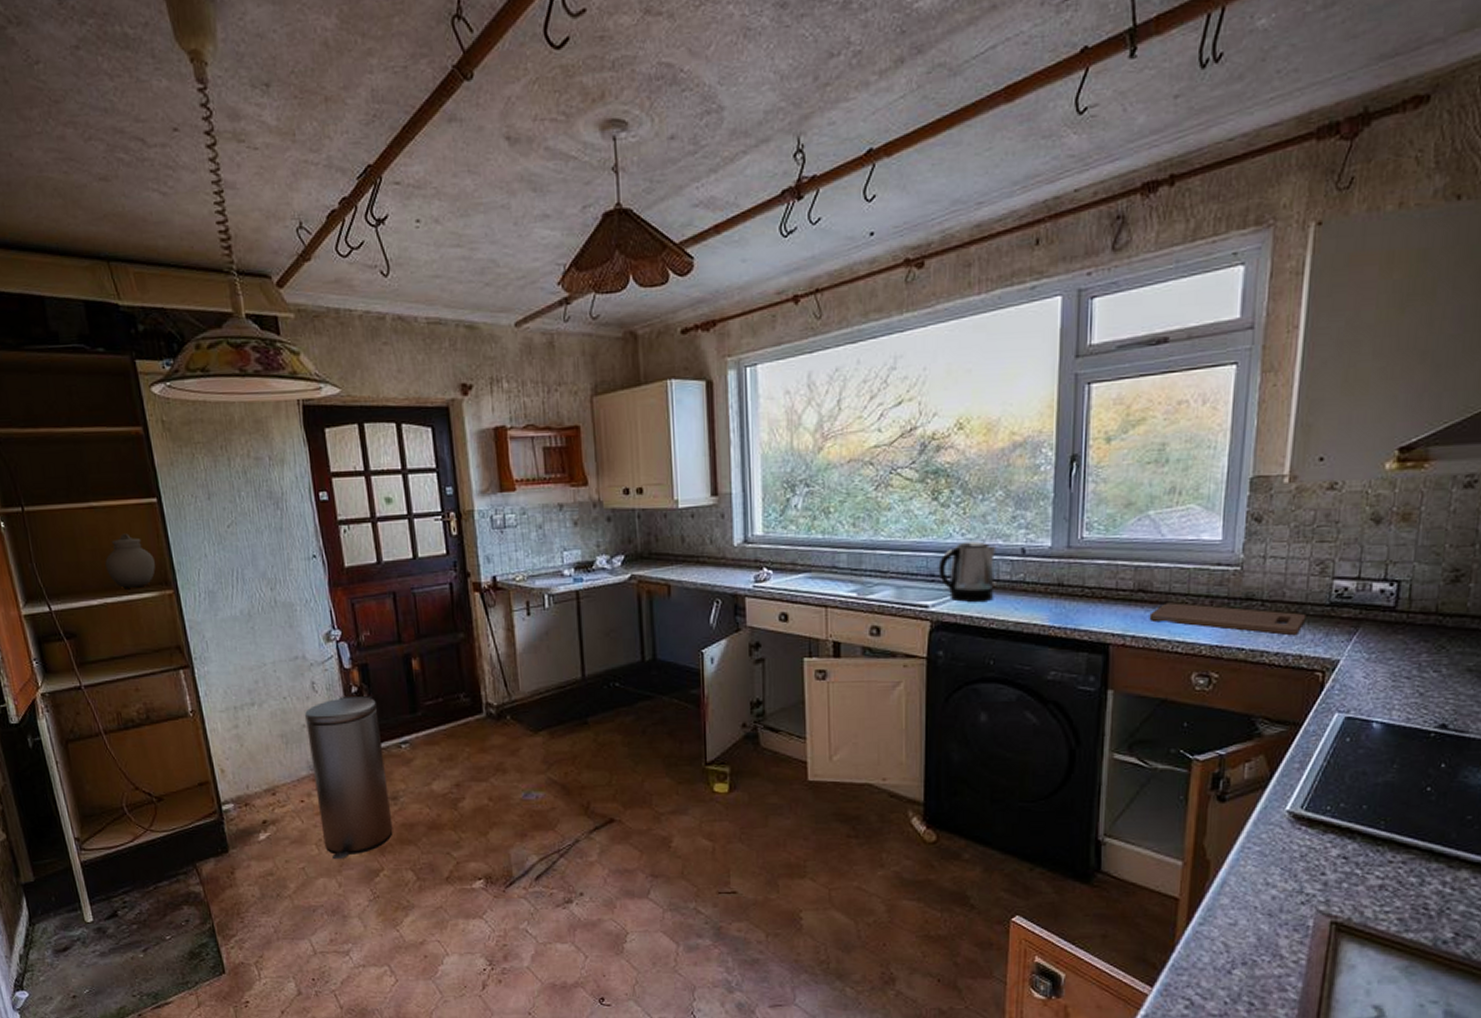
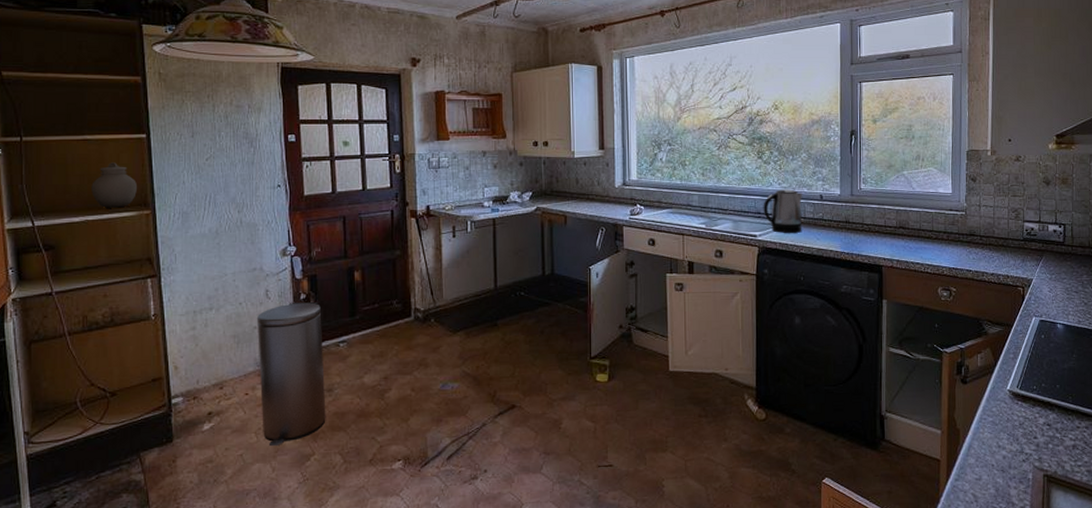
cutting board: present [1149,602,1307,635] -> none [908,236,1009,261]

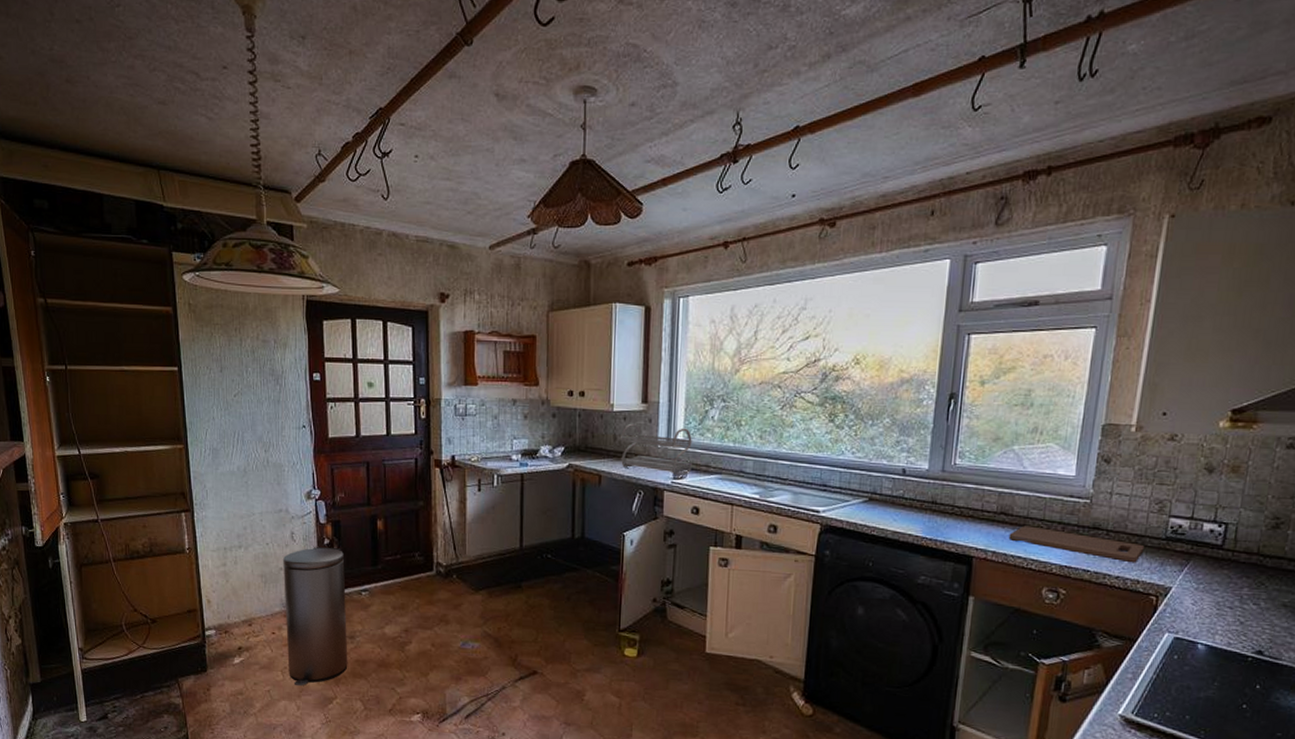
jar: present [91,162,137,208] -> none [129,394,170,441]
dish rack: none [581,167,647,212] -> present [619,423,693,475]
kettle: present [763,189,802,233] -> none [830,459,880,511]
cutting board: none [908,236,1009,261] -> present [1008,525,1145,562]

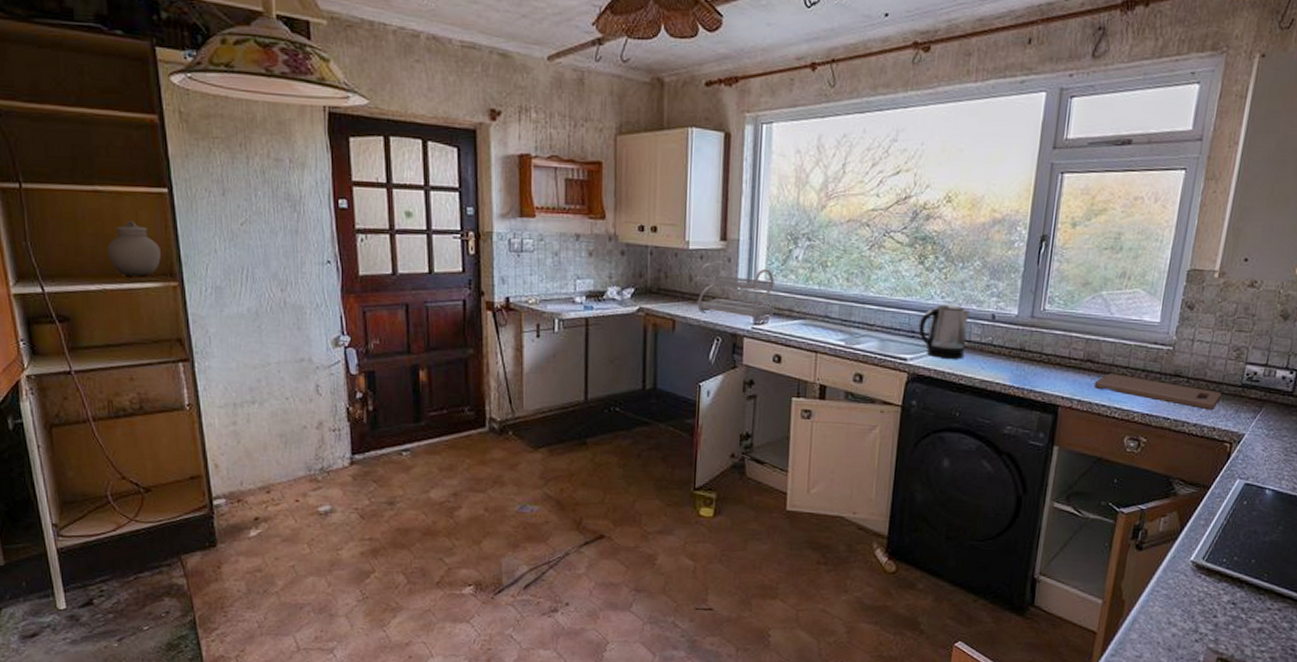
jar: none [129,394,170,441] -> present [107,221,161,277]
pedal bin: present [282,547,348,687] -> none [306,401,387,560]
kettle: none [830,459,880,511] -> present [918,304,970,359]

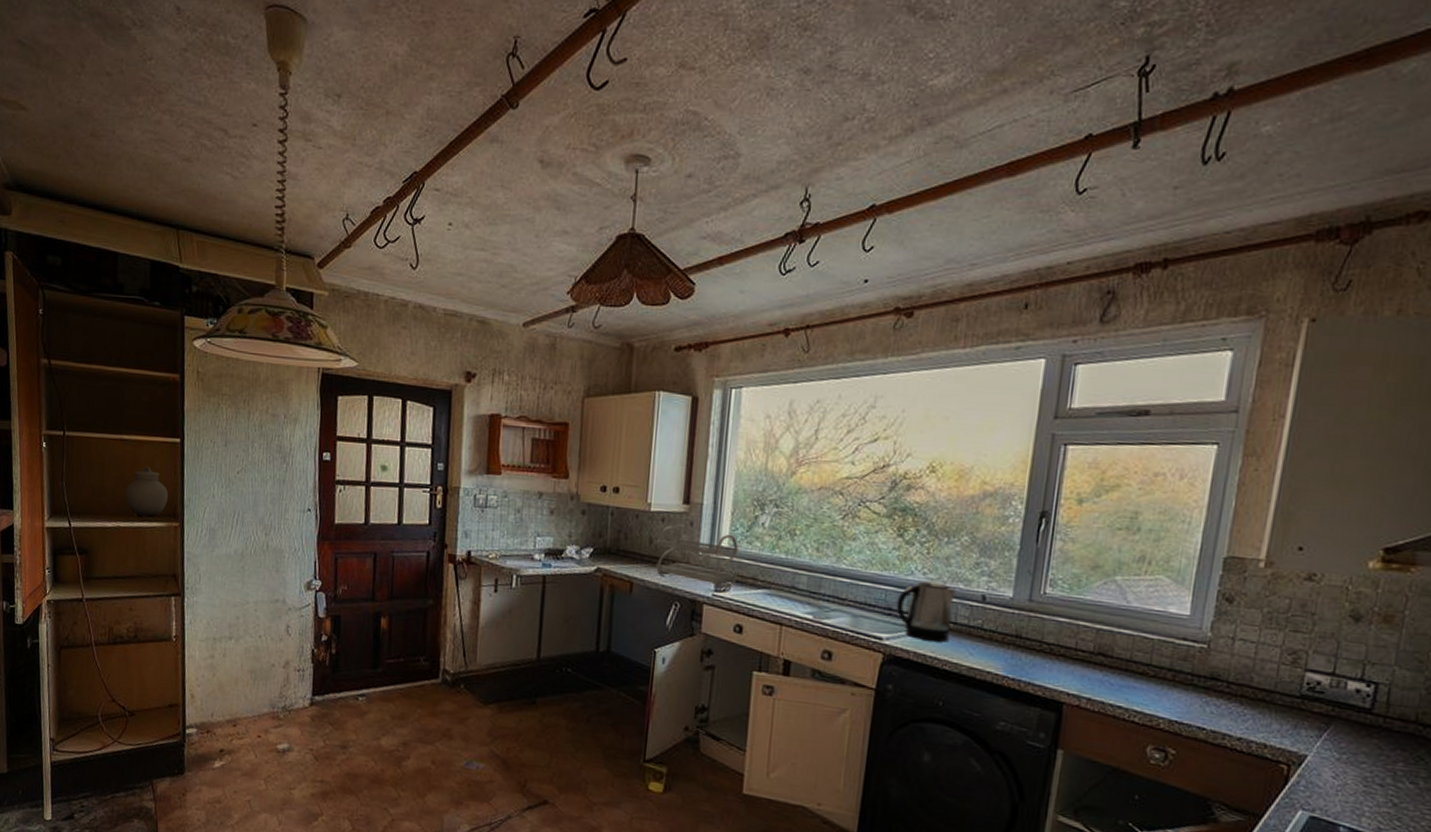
cutting board: present [1094,373,1222,409] -> none [1107,670,1274,722]

